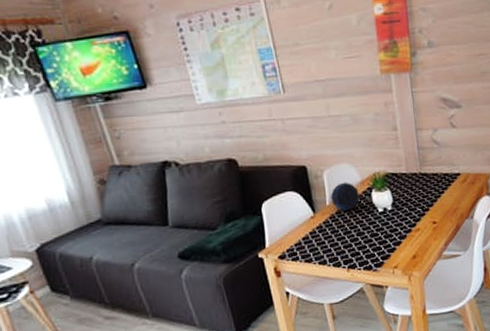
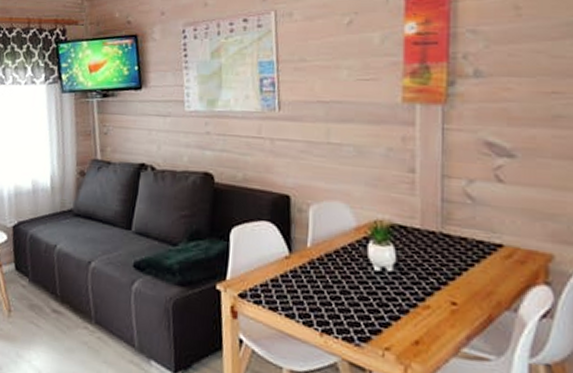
decorative orb: present [330,182,360,212] -> none [313,223,352,260]

